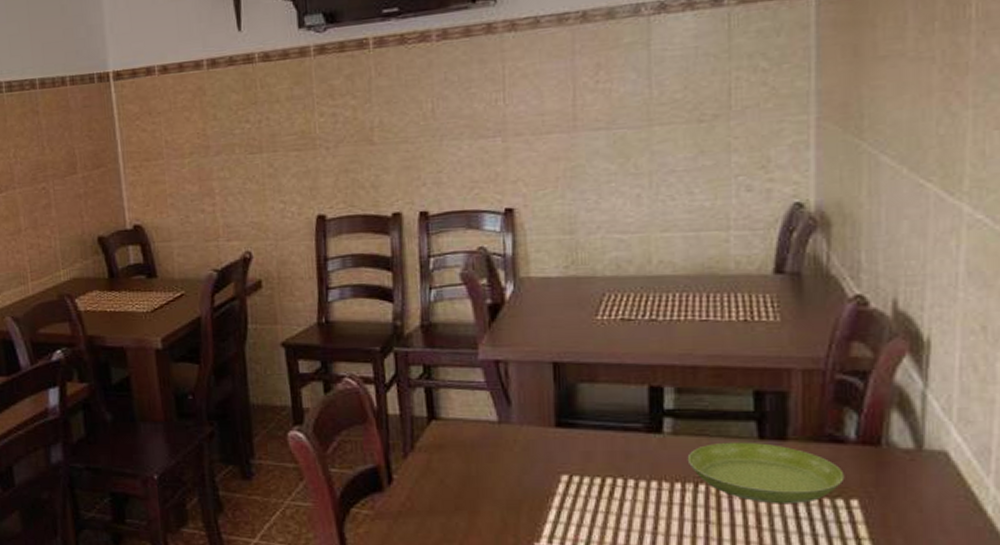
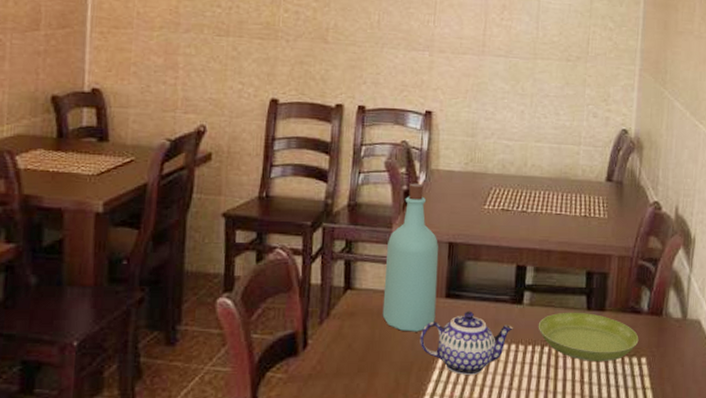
bottle: none [474,295,545,466] -> present [382,183,439,332]
teapot: none [527,442,652,516] -> present [420,311,513,375]

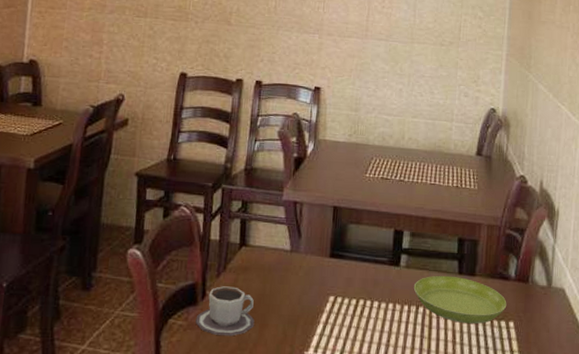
cup: none [297,334,363,388] -> present [195,286,255,337]
bottle: present [382,183,439,332] -> none [273,151,325,288]
teapot: present [420,311,513,375] -> none [306,270,391,330]

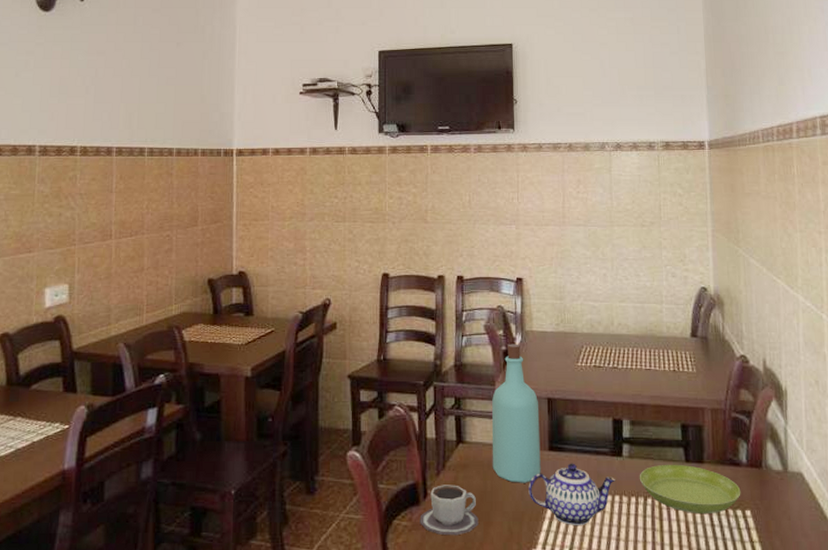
bottle: none [273,151,325,288] -> present [492,344,541,483]
teapot: none [306,270,391,330] -> present [528,463,615,525]

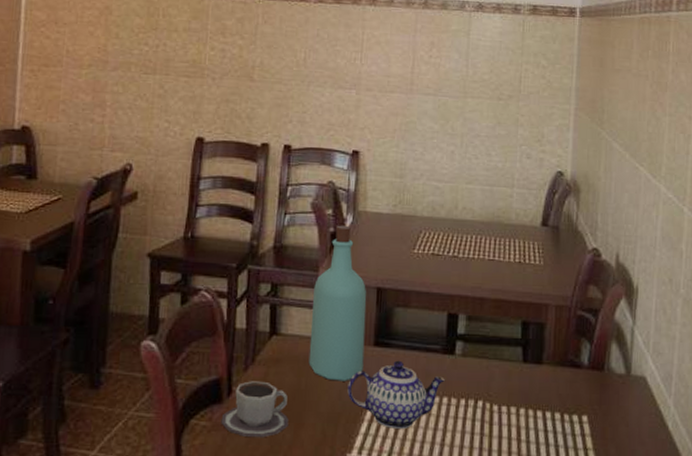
saucer: present [639,464,741,515] -> none [471,364,579,419]

